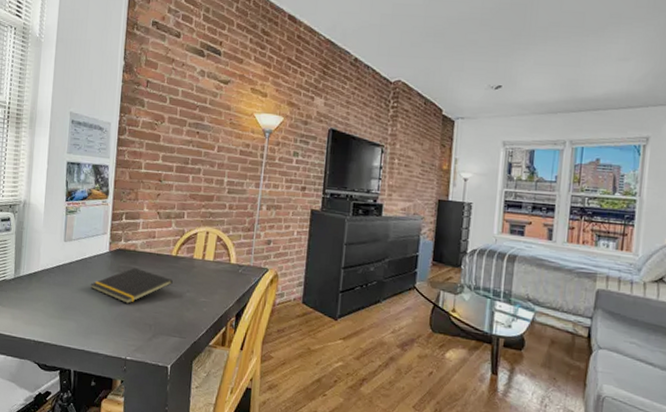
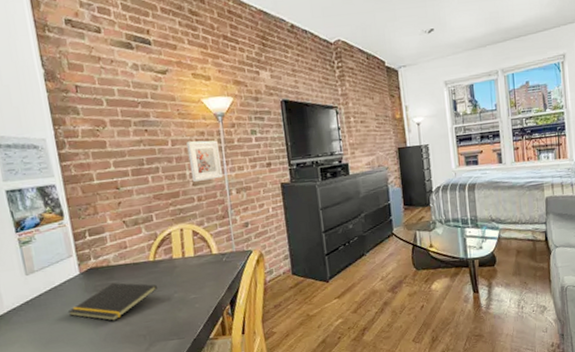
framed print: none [228,150,260,192] -> present [186,140,224,182]

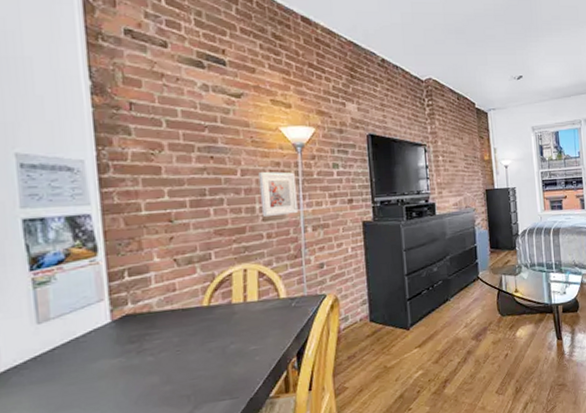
notepad: present [67,282,157,321] -> none [89,332,210,379]

